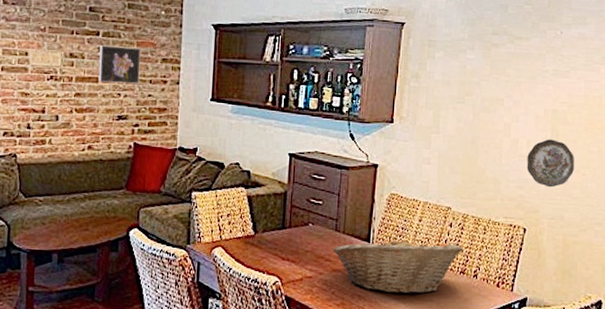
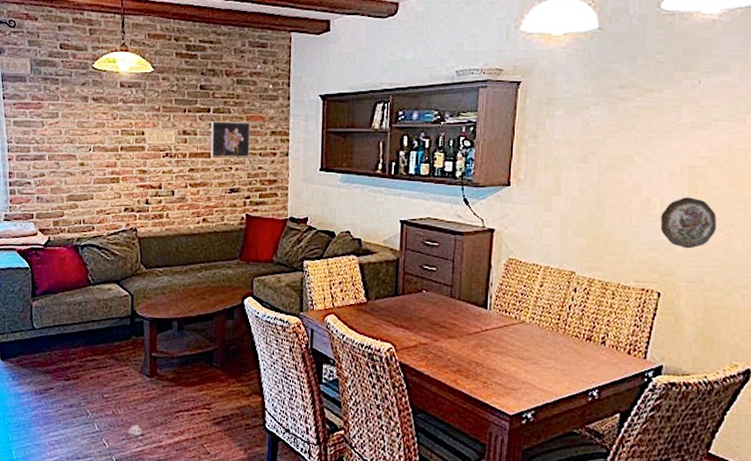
fruit basket: present [333,235,463,295] -> none [448,301,590,362]

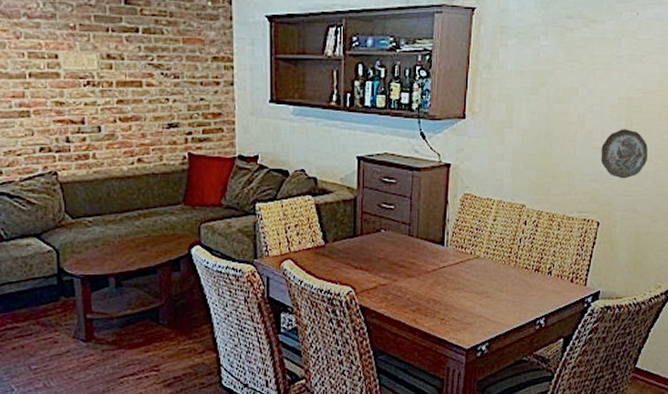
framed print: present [210,122,251,157] -> none [141,44,189,87]

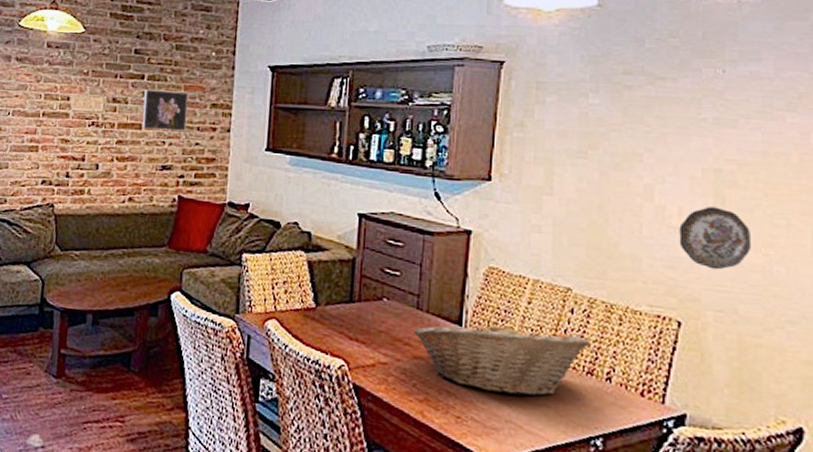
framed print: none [141,44,189,87] -> present [141,90,189,131]
fruit basket: none [407,237,538,296] -> present [414,319,591,397]

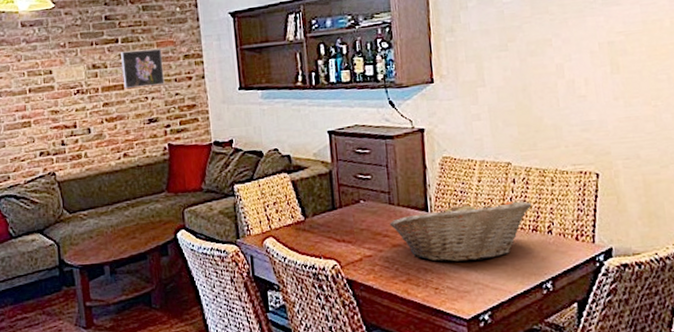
decorative plate: present [679,207,752,270] -> none [587,73,644,126]

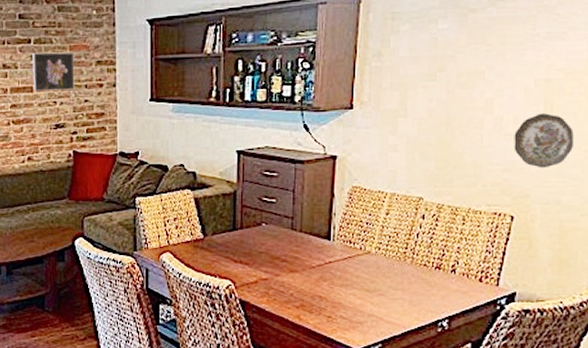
fruit basket: present [389,200,532,262] -> none [289,231,439,294]
decorative plate: none [587,73,644,126] -> present [514,113,575,168]

